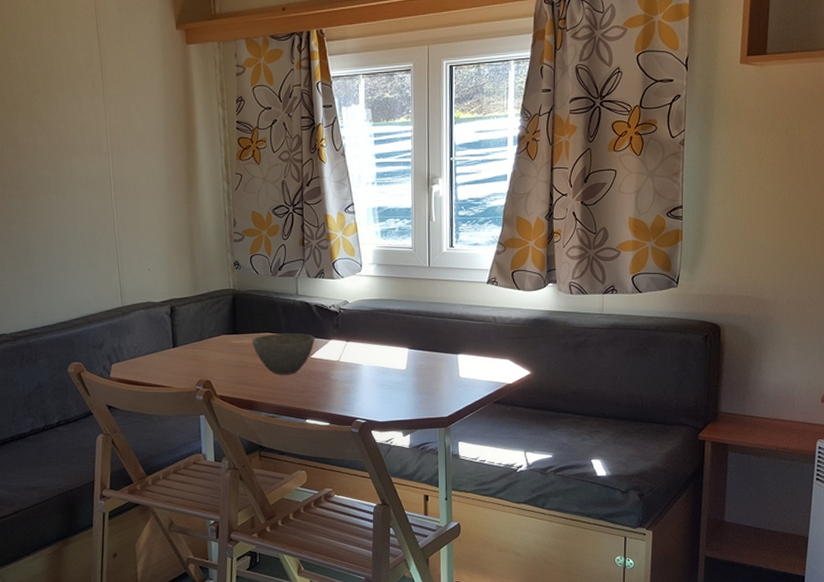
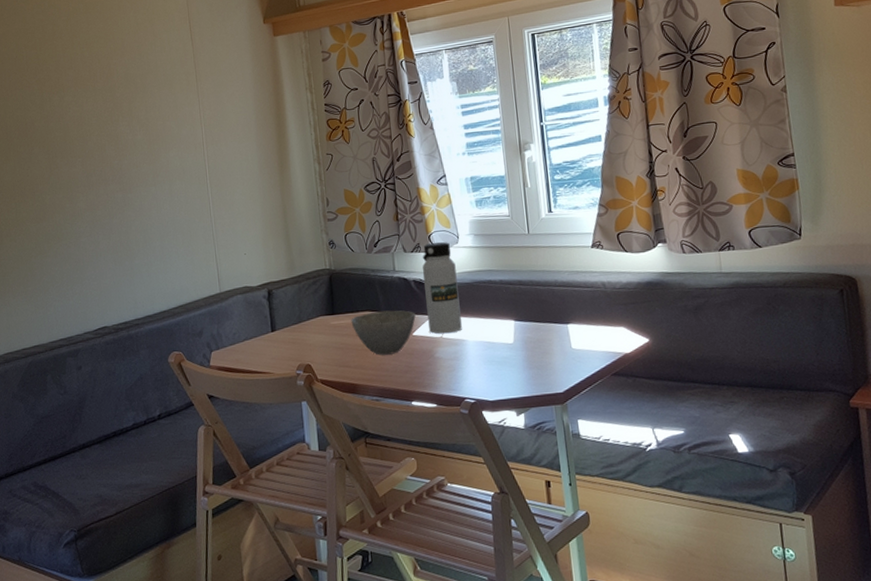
water bottle: none [324,269,359,358] -> present [422,242,462,334]

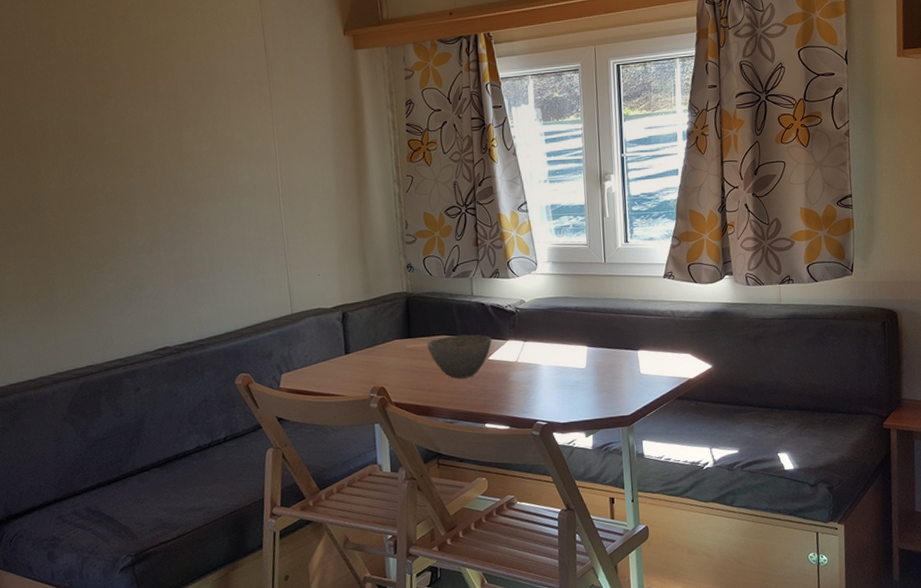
water bottle: present [422,242,462,334] -> none [499,268,537,359]

